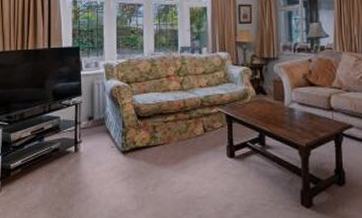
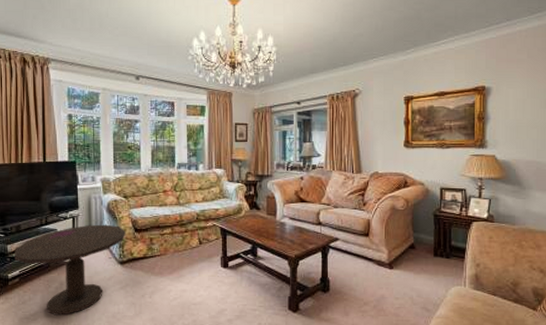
side table: none [17,111,128,209] -> present [14,224,126,316]

